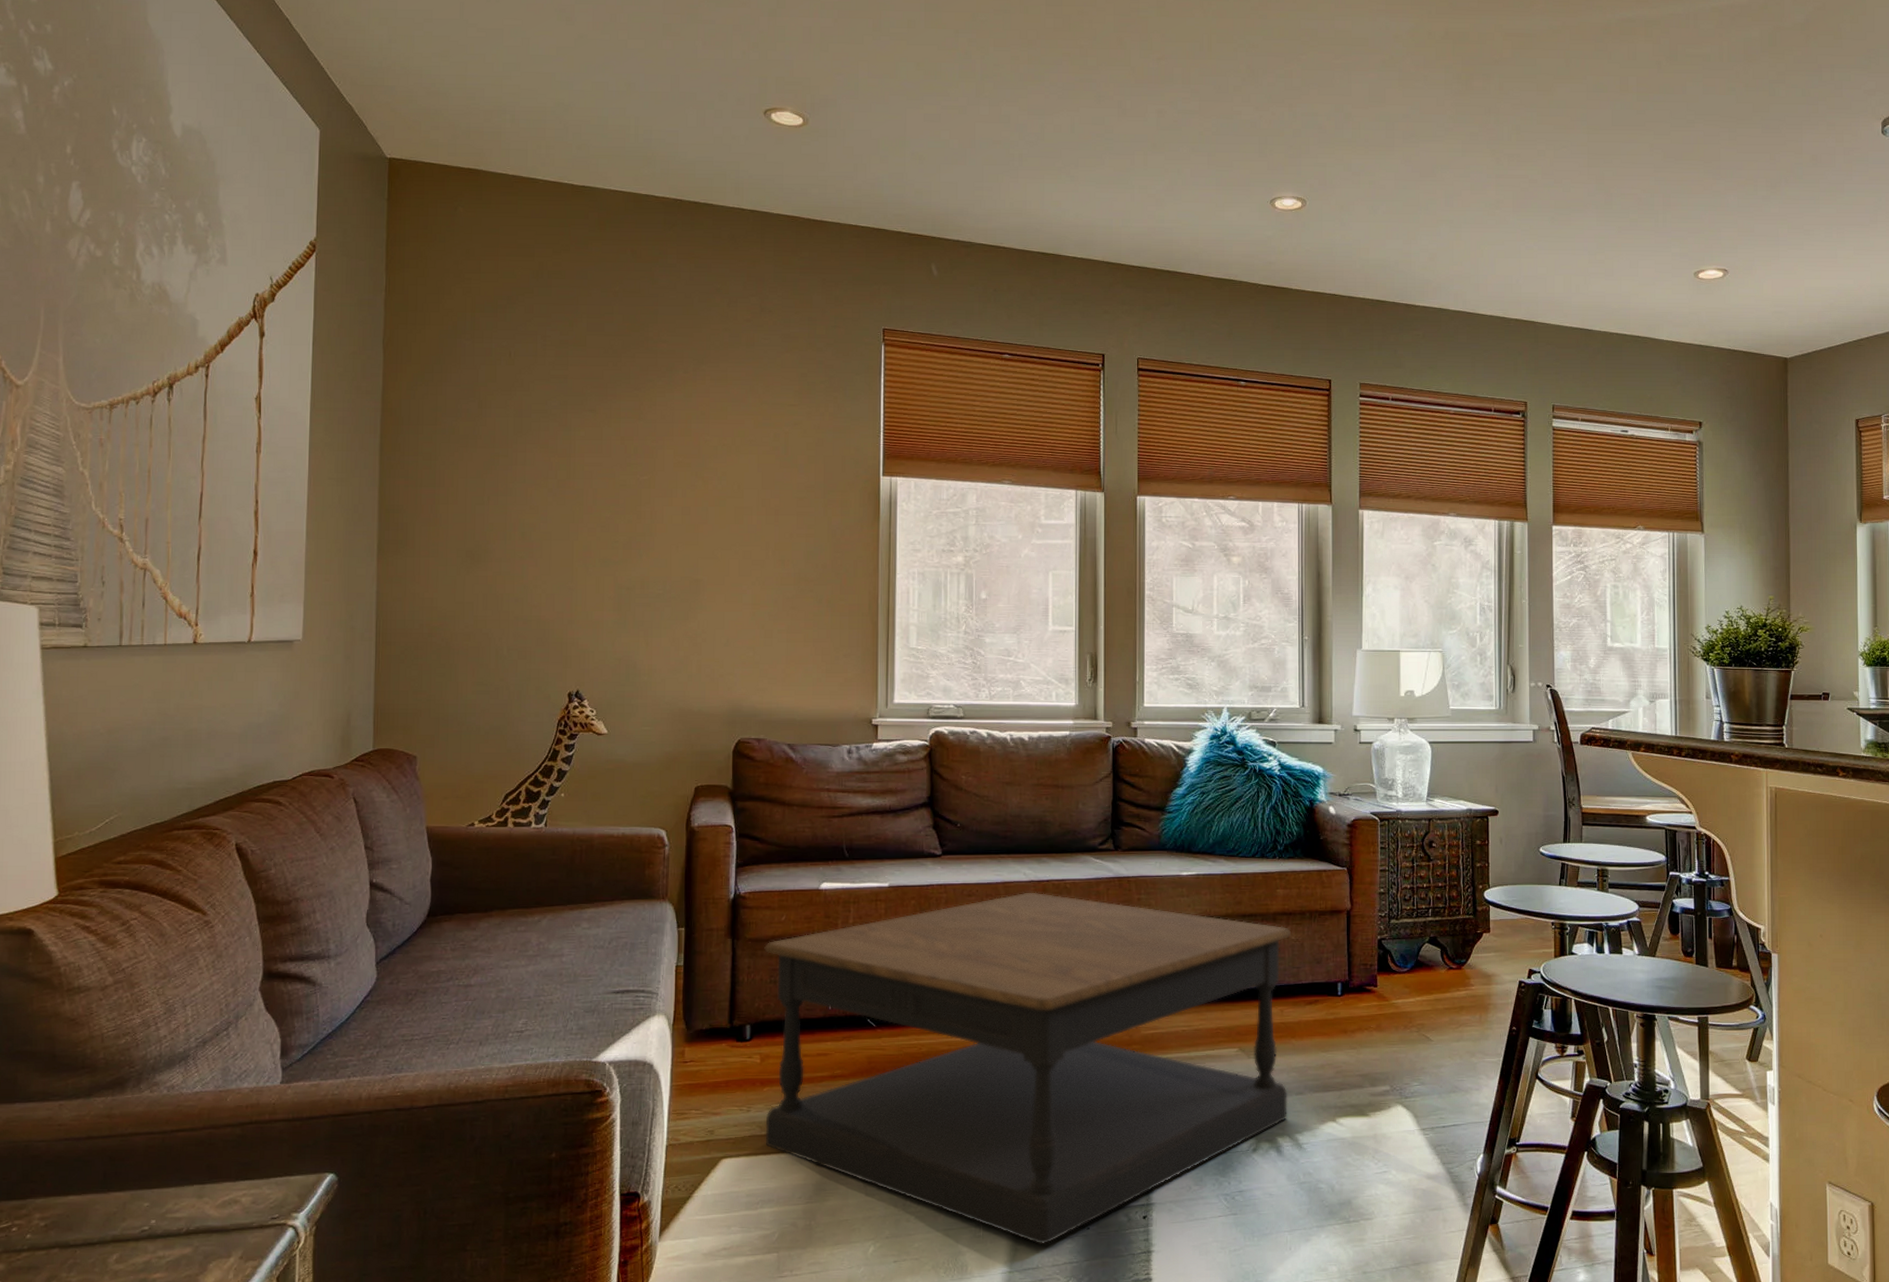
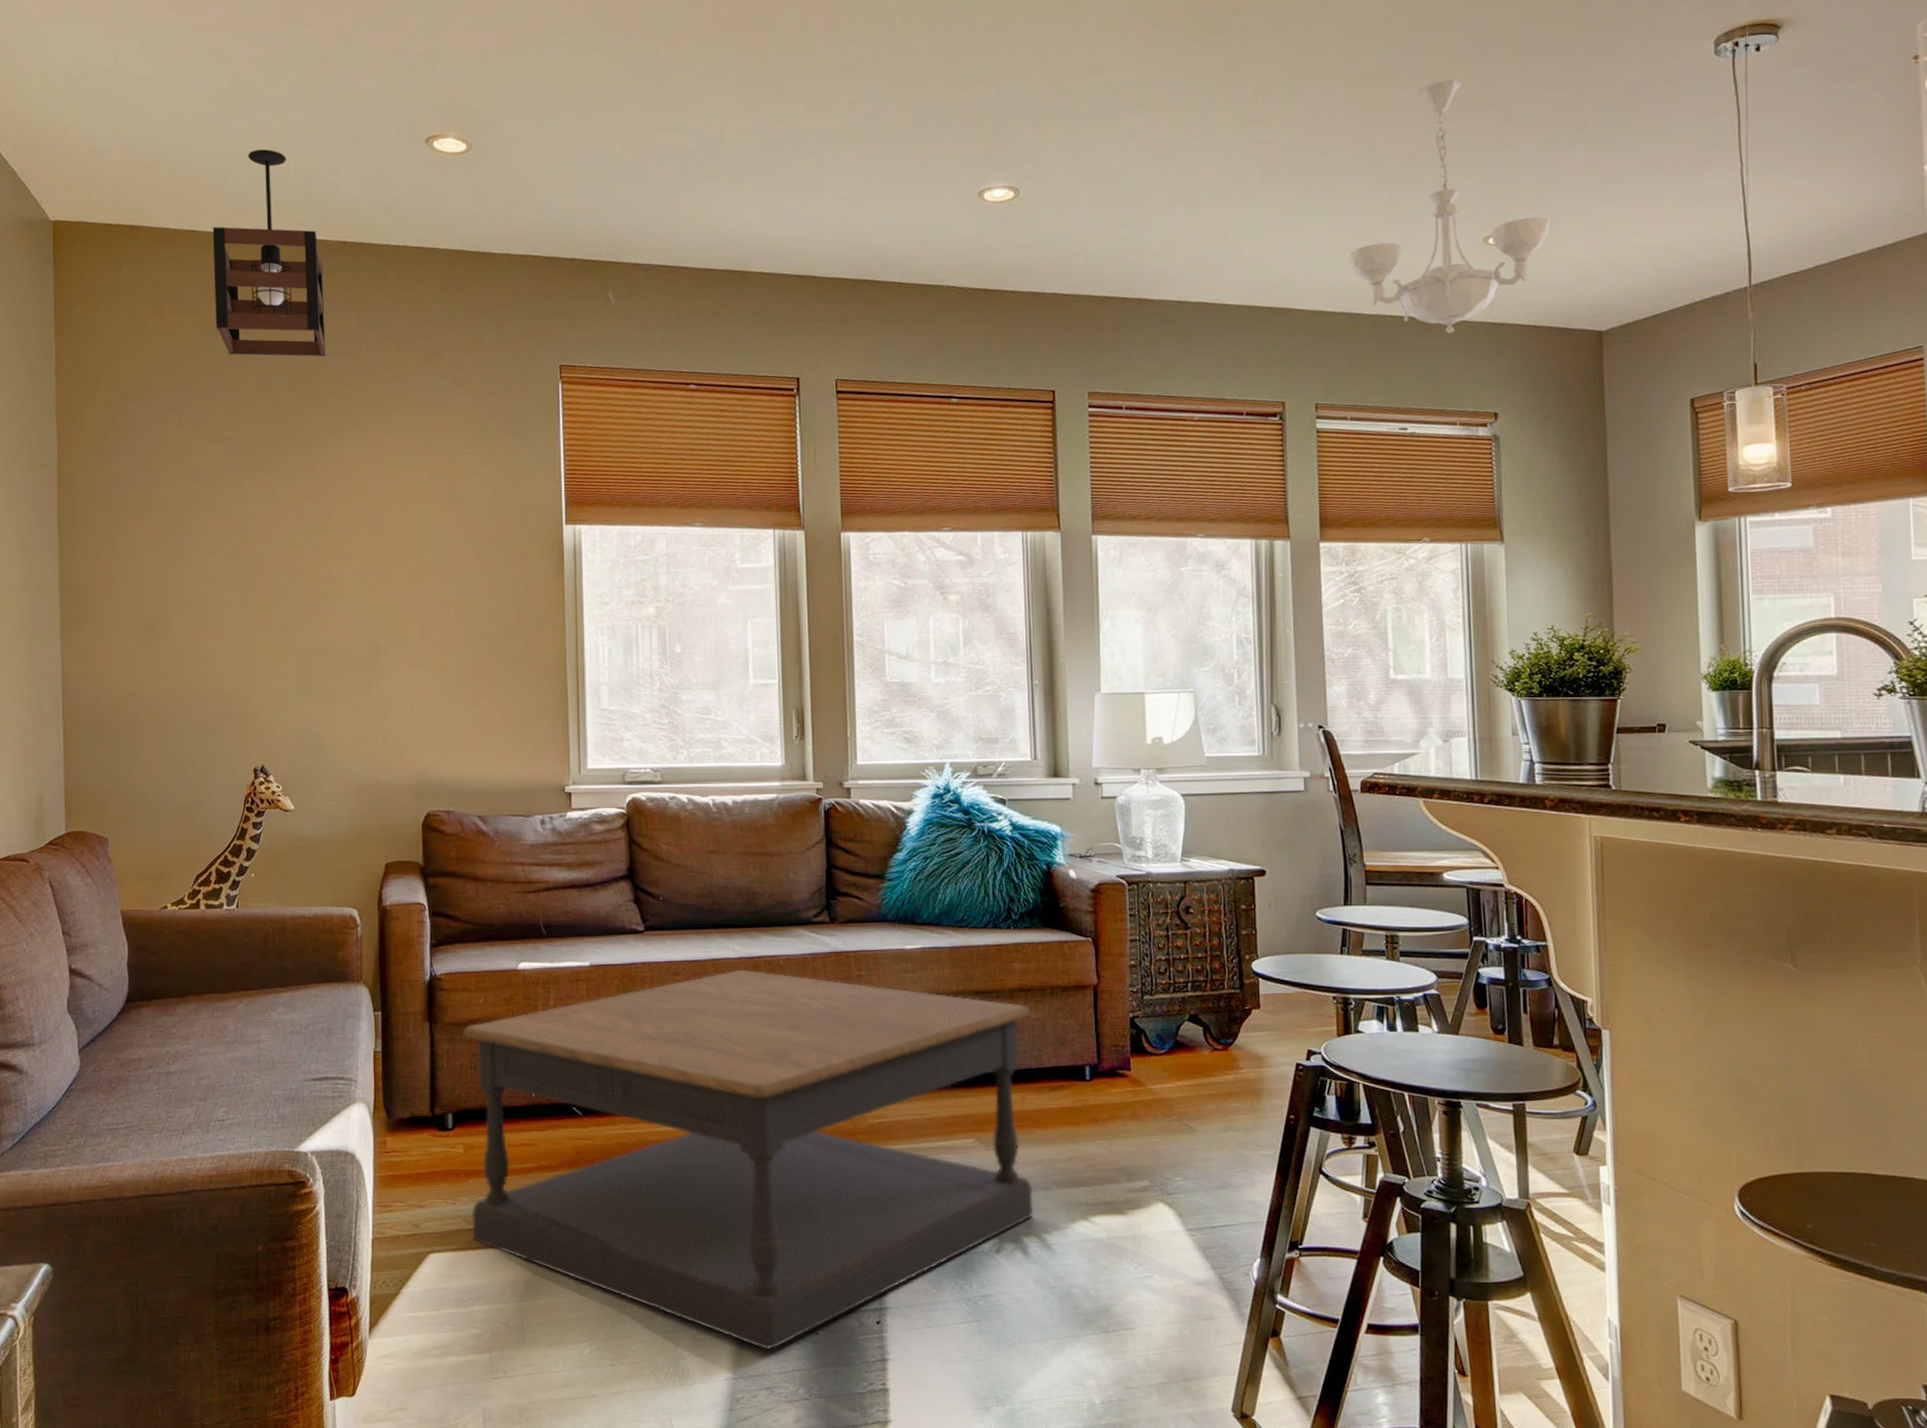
pendant light: none [550,106,659,306] -> present [212,149,326,357]
chandelier: none [1583,136,1748,352] -> present [1348,79,1550,333]

